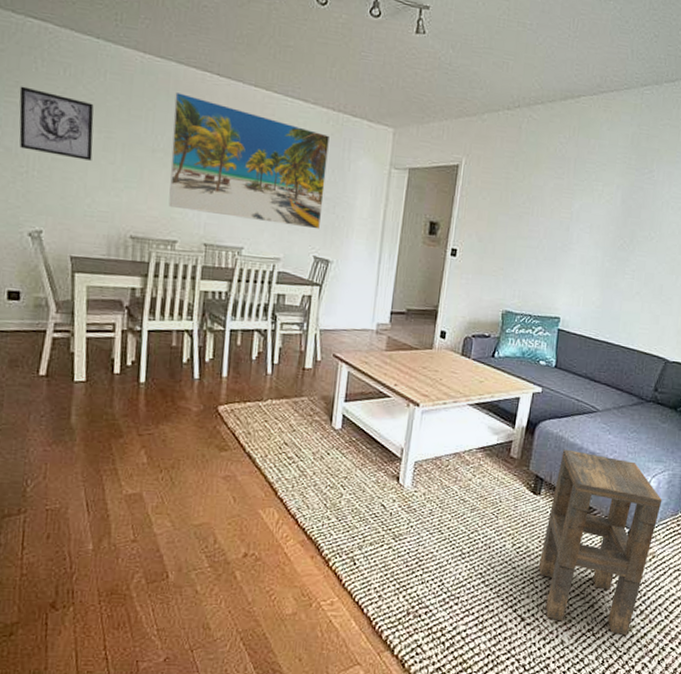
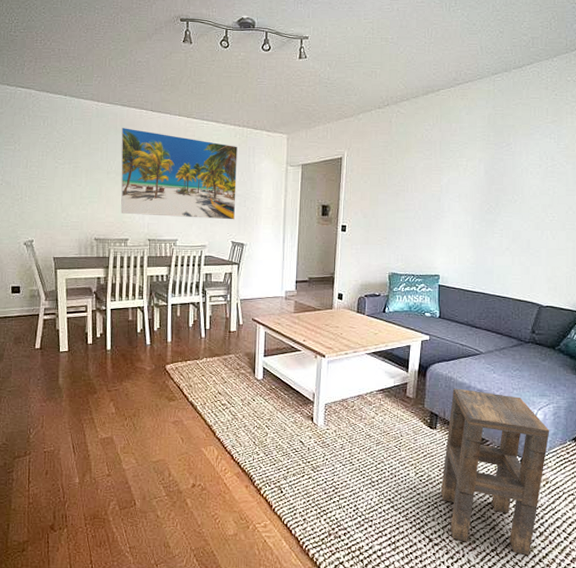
wall art: present [19,86,94,161] -> none [14,137,66,185]

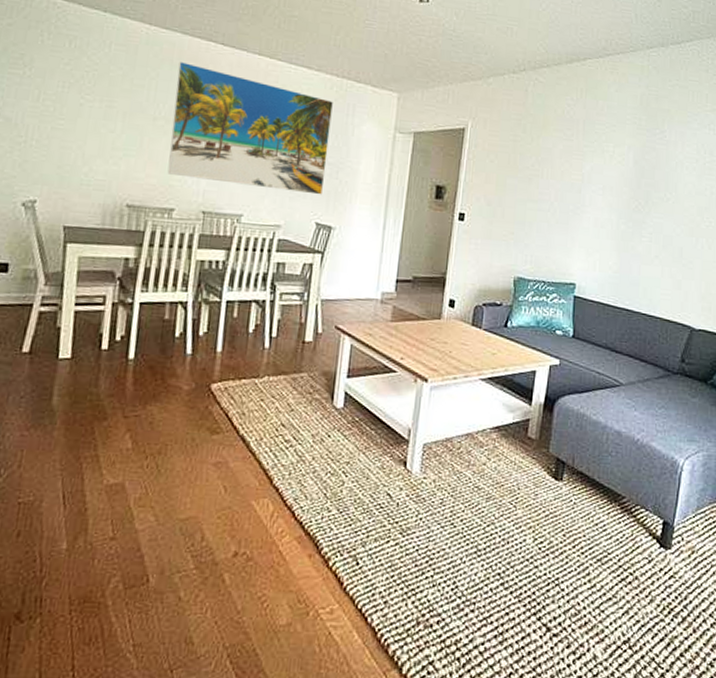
side table: present [440,388,550,556] -> none [563,428,698,649]

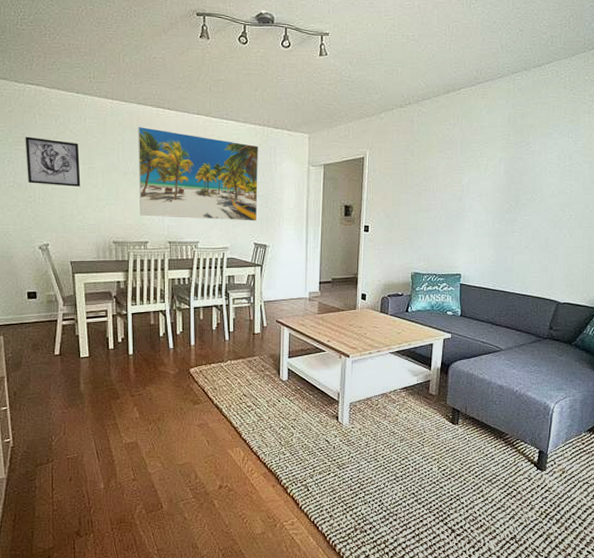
wall art: none [20,58,97,130] -> present [25,136,81,187]

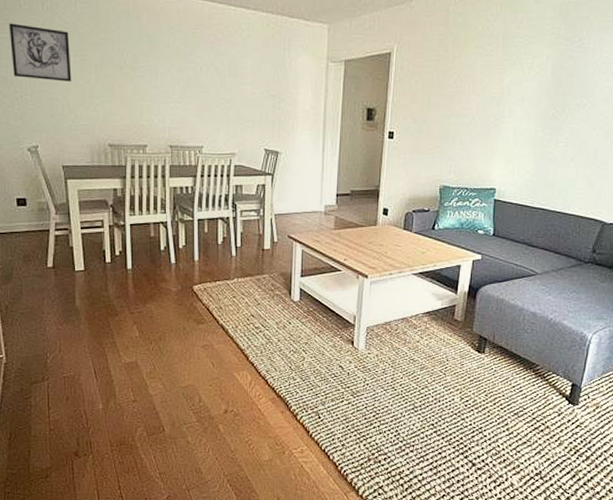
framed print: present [138,126,258,221] -> none [135,12,271,125]

